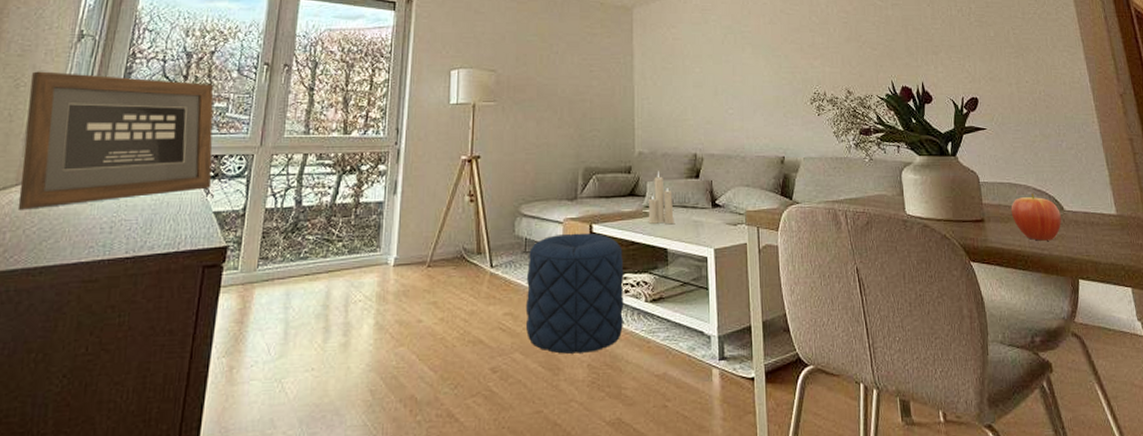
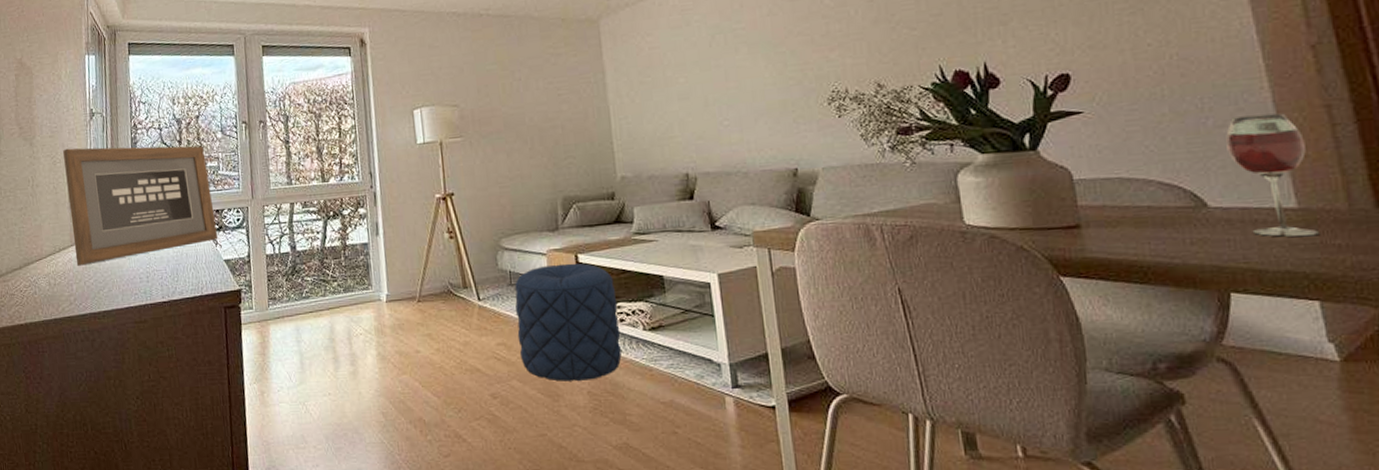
candle: present [648,171,674,225] -> none [636,194,669,251]
fruit: present [1011,193,1061,241] -> none [1122,189,1203,248]
wineglass: none [1073,142,1129,237] -> present [1226,113,1319,237]

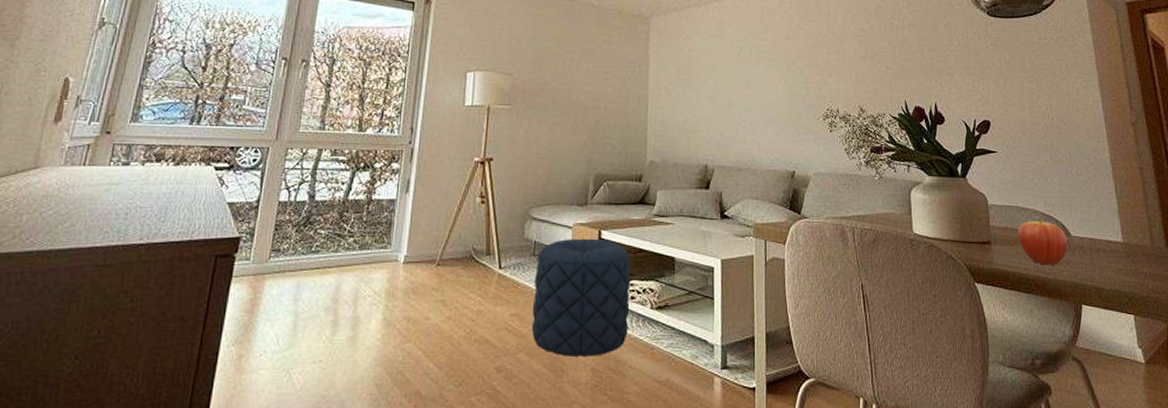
picture frame: present [63,146,219,266] -> none [35,56,232,193]
fruit: none [1122,189,1203,248] -> present [1018,218,1067,265]
wineglass: present [1226,113,1319,237] -> none [1083,169,1134,265]

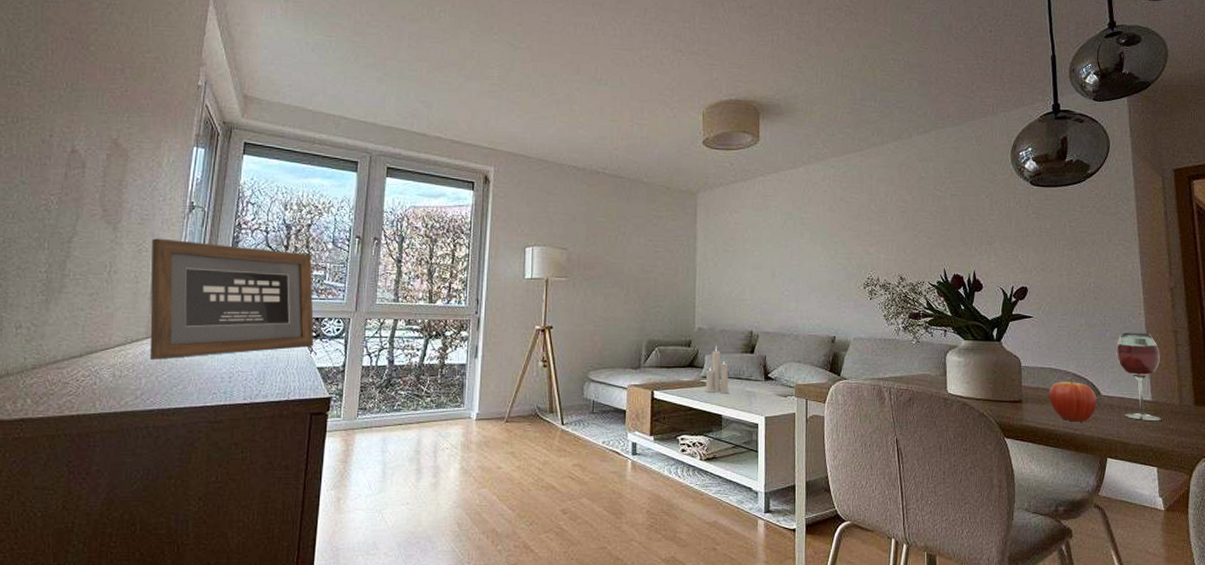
picture frame: none [35,56,232,193] -> present [149,238,314,360]
pouf: present [531,238,631,356] -> none [592,398,682,501]
candle: none [656,180,683,234] -> present [705,345,729,394]
wineglass: none [1083,169,1134,265] -> present [1116,332,1162,422]

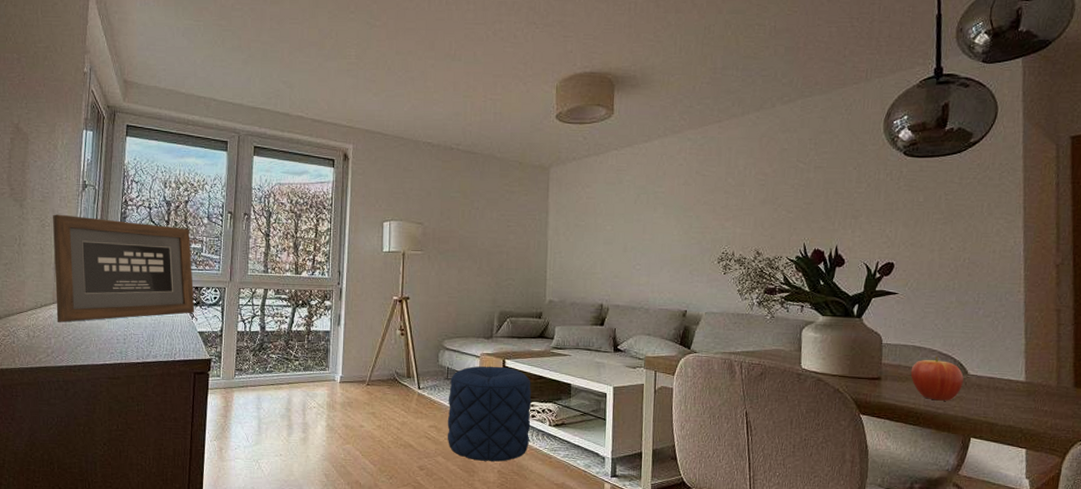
pouf: none [592,398,682,501] -> present [447,366,532,462]
candle: present [705,345,729,394] -> none [555,317,579,364]
wineglass: present [1116,332,1162,422] -> none [988,311,1039,403]

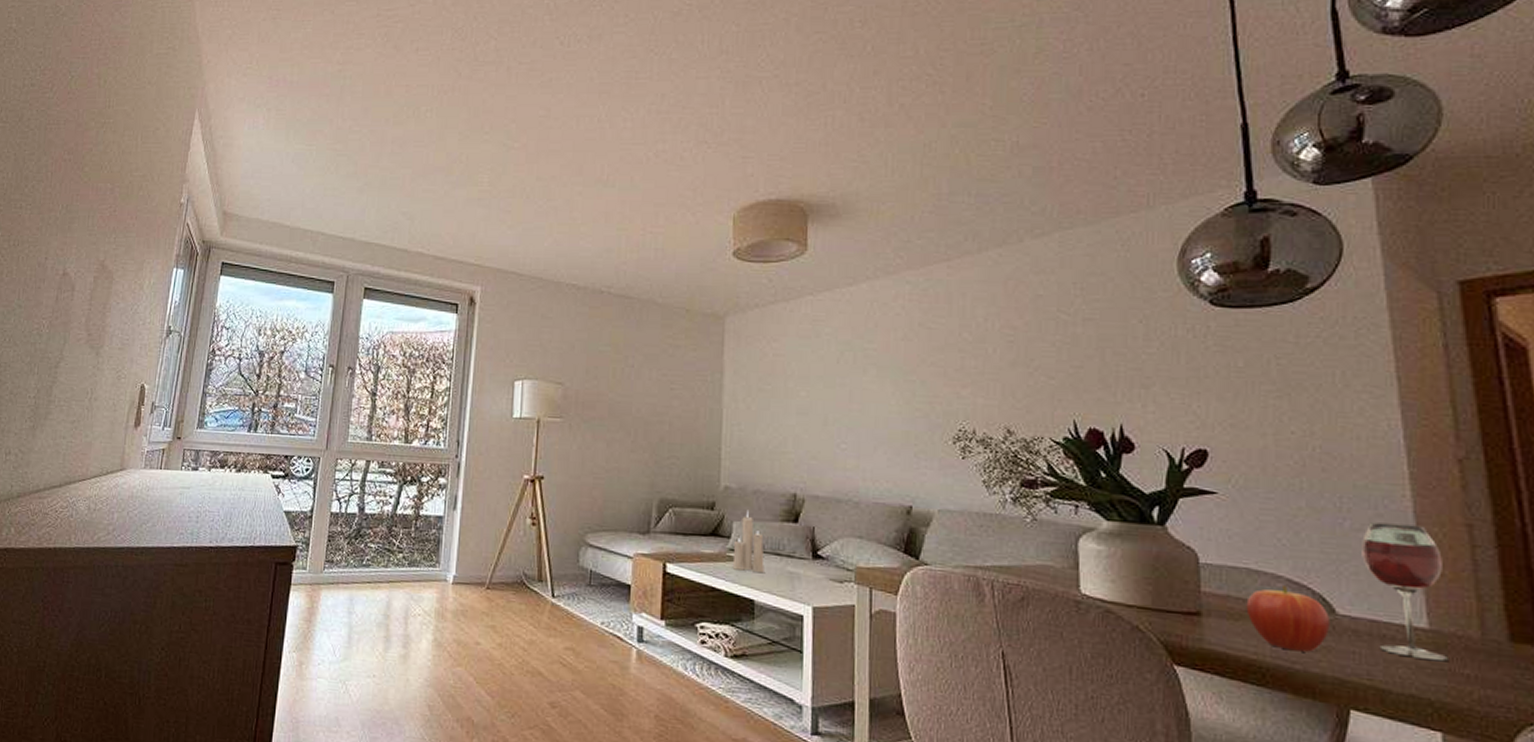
picture frame: present [53,214,195,323] -> none [122,364,284,494]
pouf: present [447,366,532,462] -> none [587,570,701,703]
candle: none [555,317,579,364] -> present [732,509,765,573]
wineglass: none [988,311,1039,403] -> present [1362,522,1448,662]

